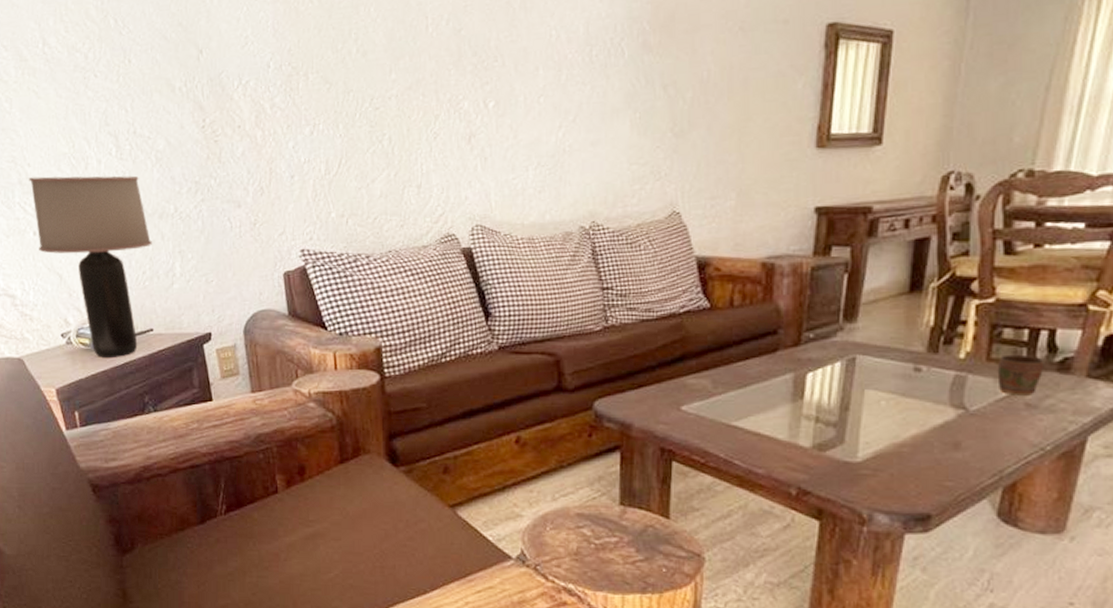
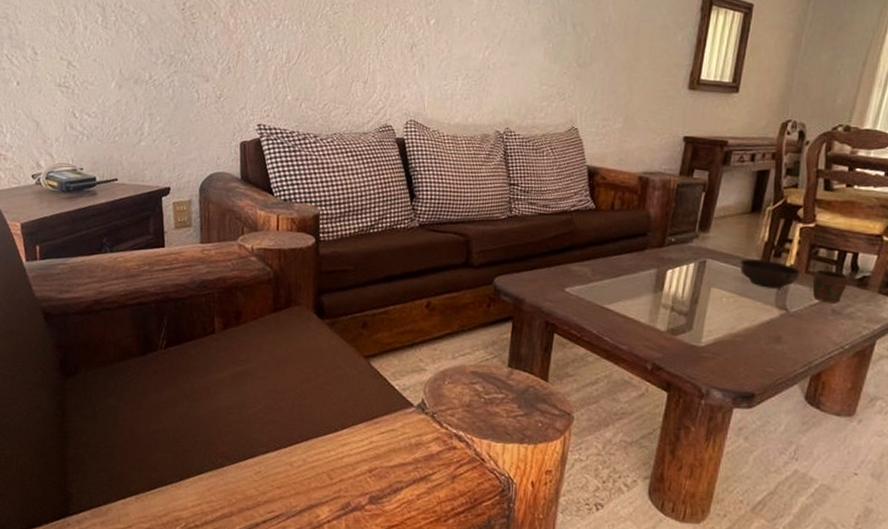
table lamp: present [29,175,152,358] -> none [18,34,126,201]
bowl: none [899,348,981,384] -> present [739,258,801,289]

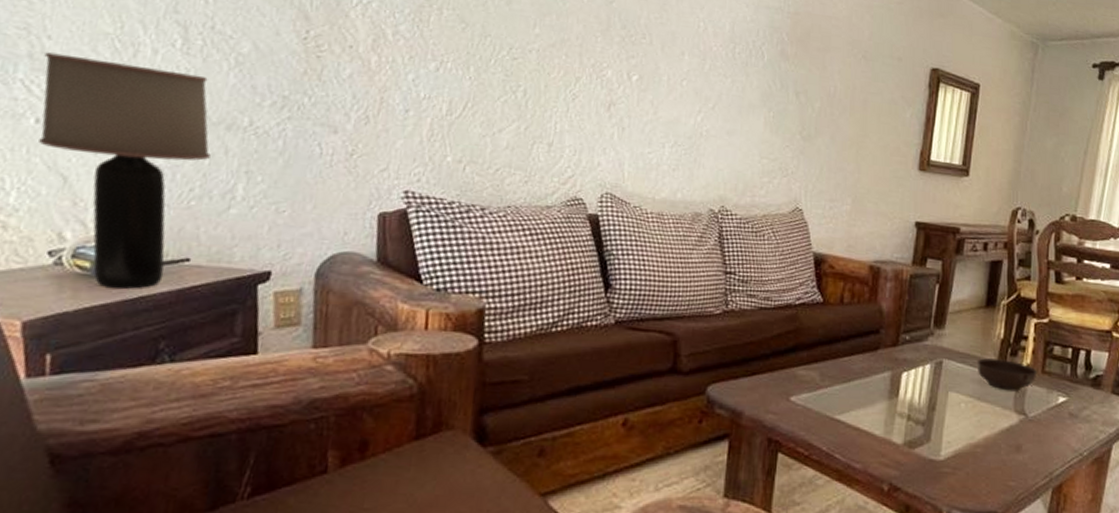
table lamp: none [18,34,126,201] -> present [39,52,211,289]
mug: present [812,269,847,305] -> none [1049,369,1082,407]

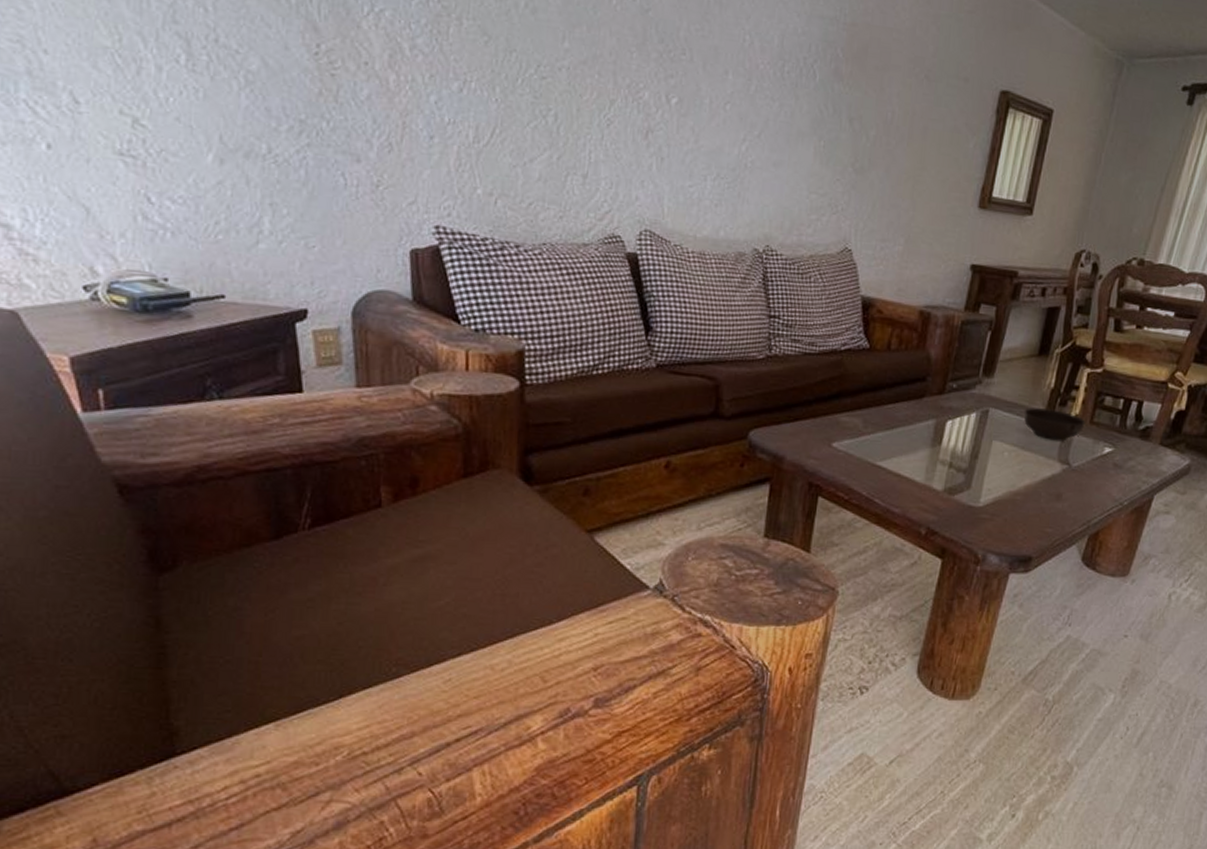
table lamp: present [39,52,211,289] -> none [44,69,232,325]

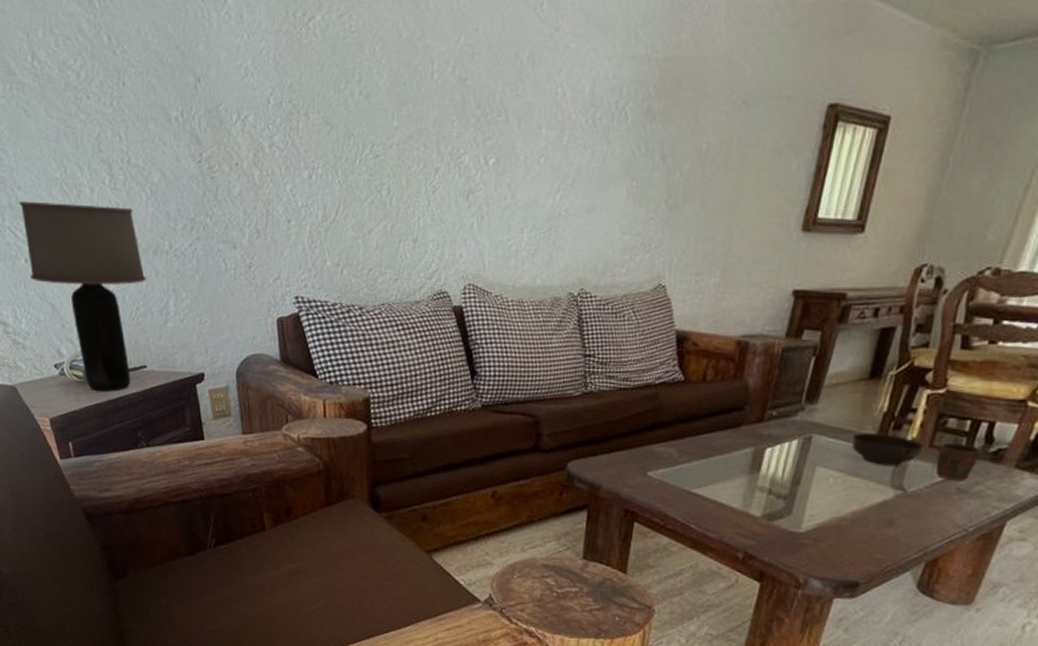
table lamp: none [44,69,232,325] -> present [19,201,146,391]
mug: none [1096,419,1131,458] -> present [936,442,979,483]

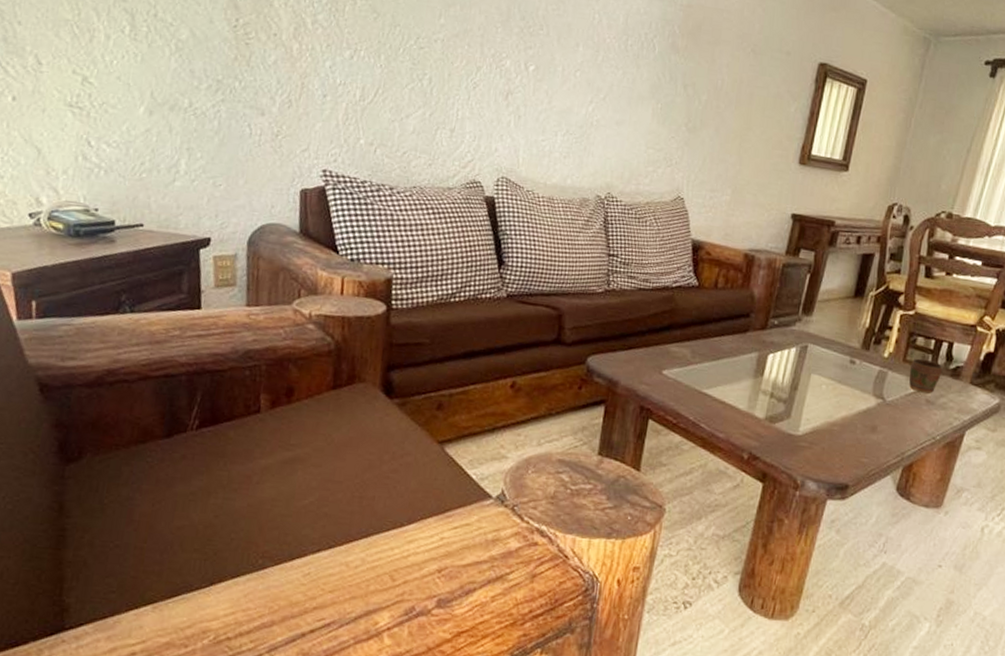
table lamp: present [19,201,146,391] -> none [16,36,157,248]
bowl: present [851,432,924,466] -> none [840,344,899,377]

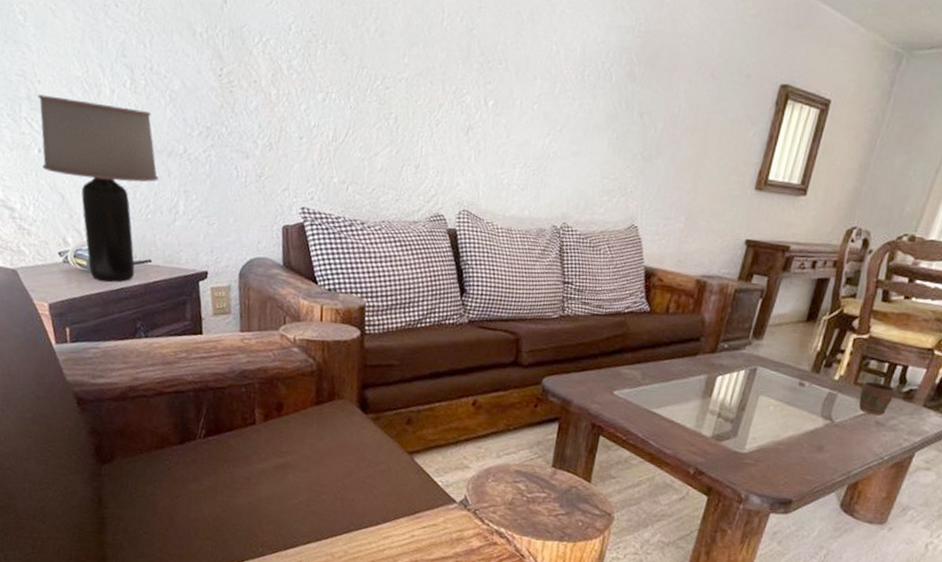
table lamp: none [16,36,157,248] -> present [38,94,158,282]

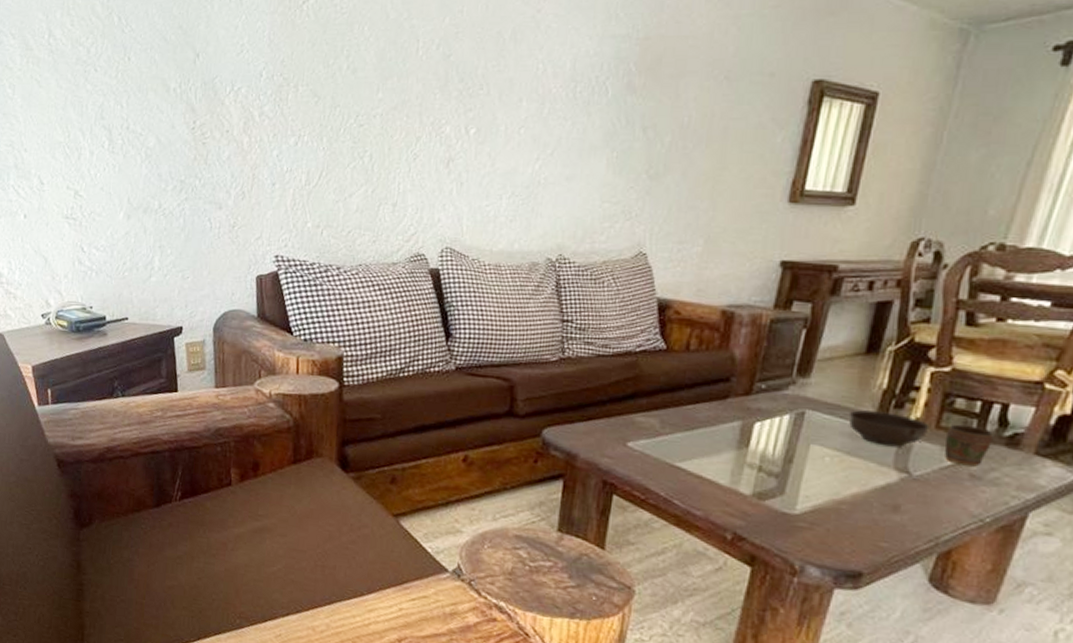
table lamp: present [38,94,158,282] -> none [24,162,135,341]
bowl: none [789,367,850,399] -> present [848,409,930,447]

